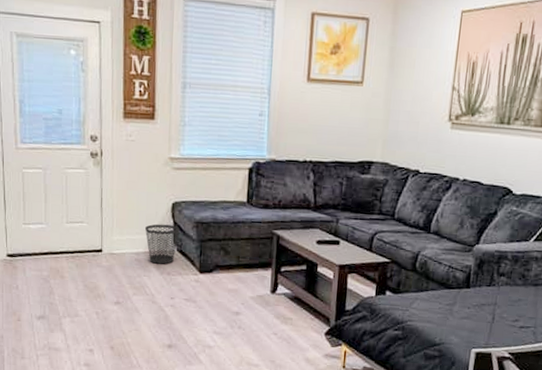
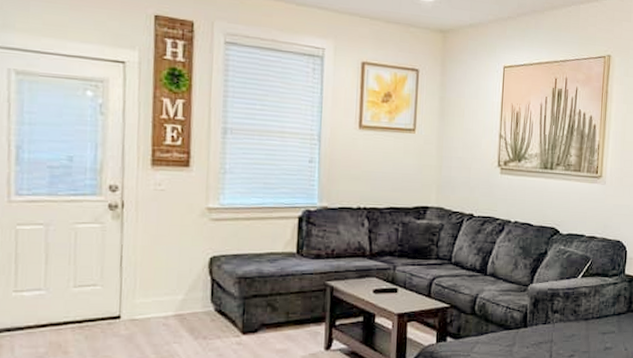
wastebasket: present [144,224,180,264] -> none [175,282,219,328]

